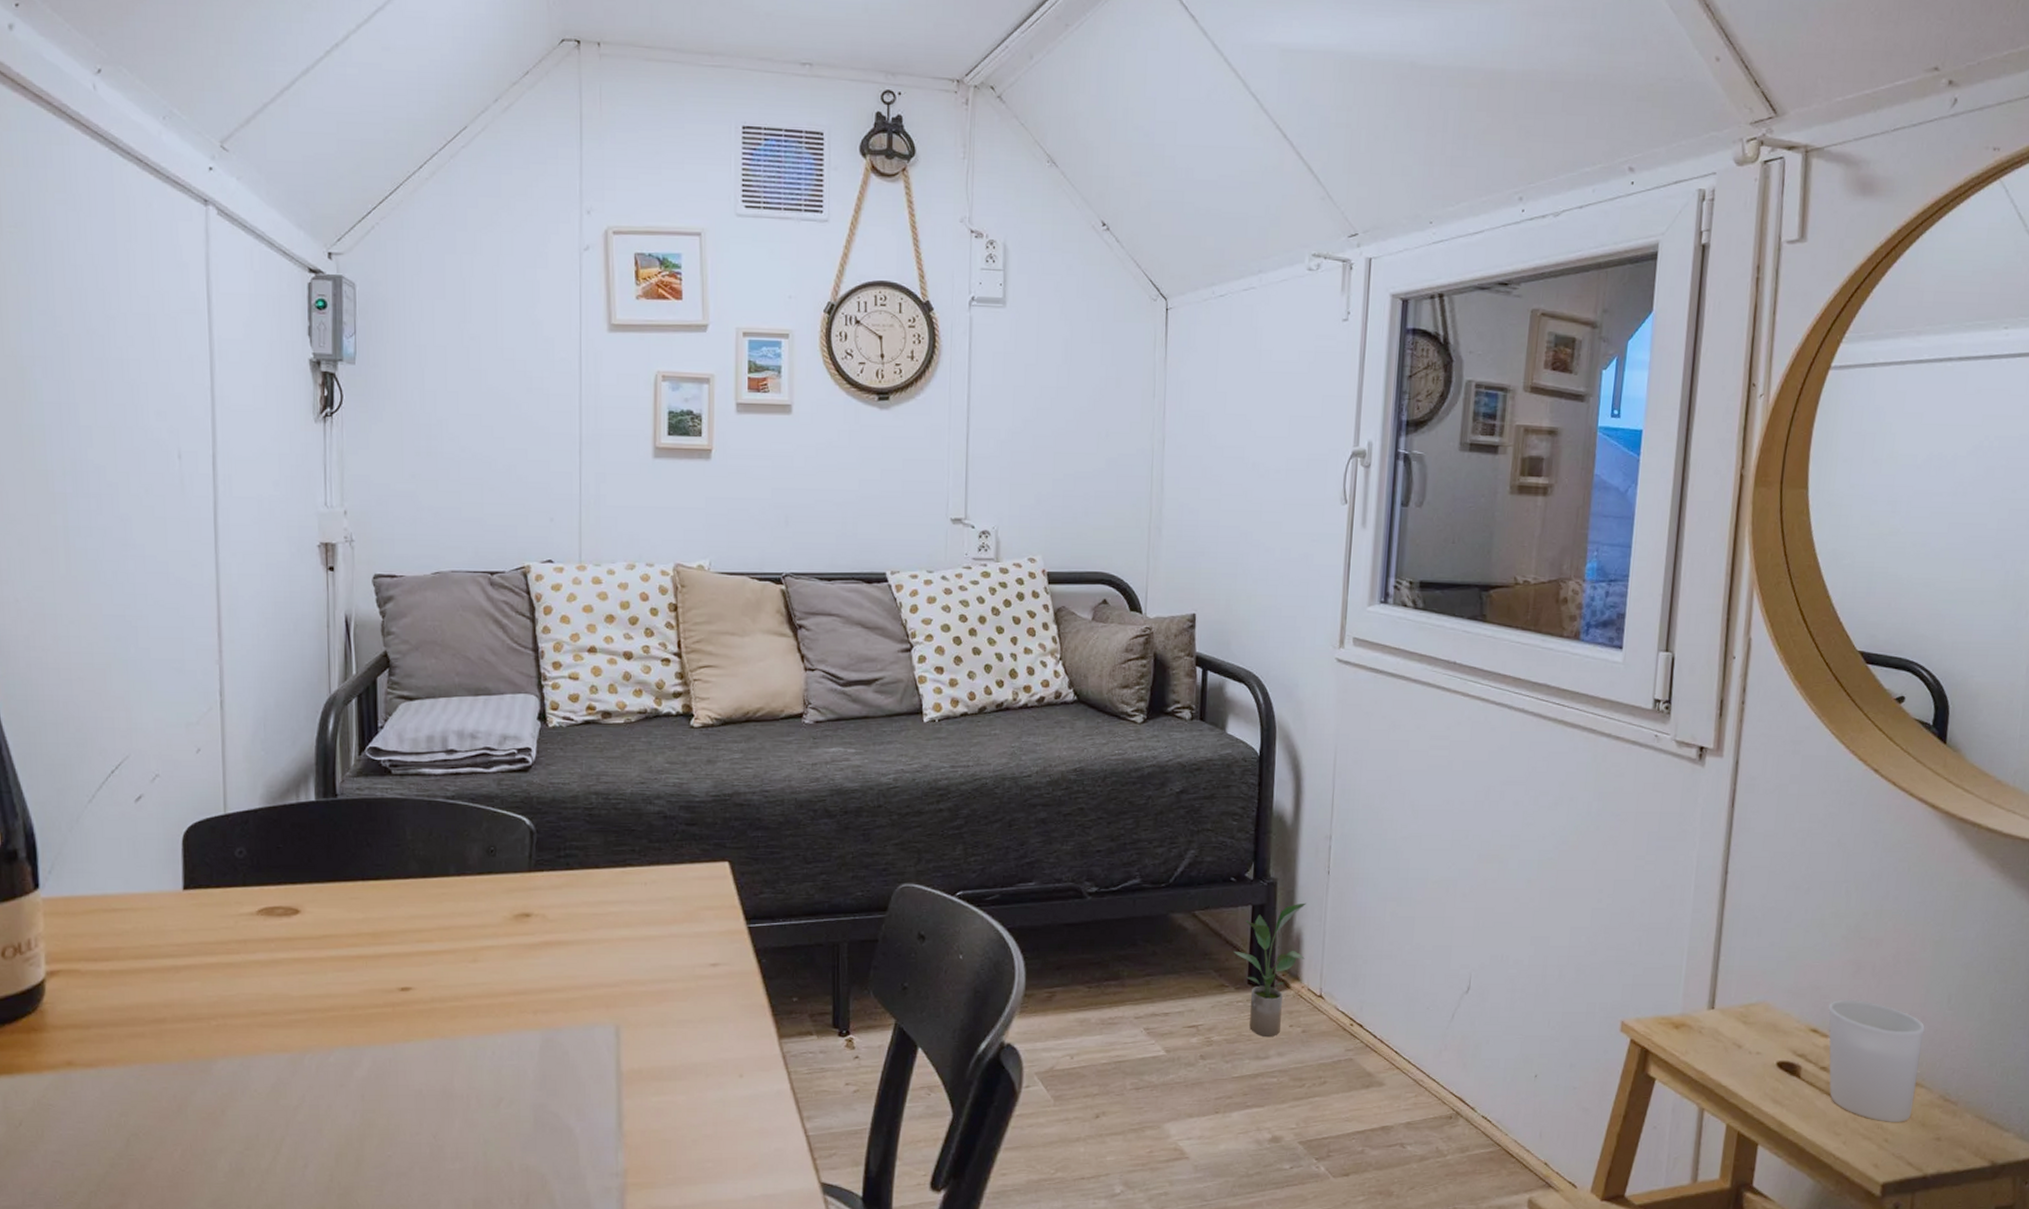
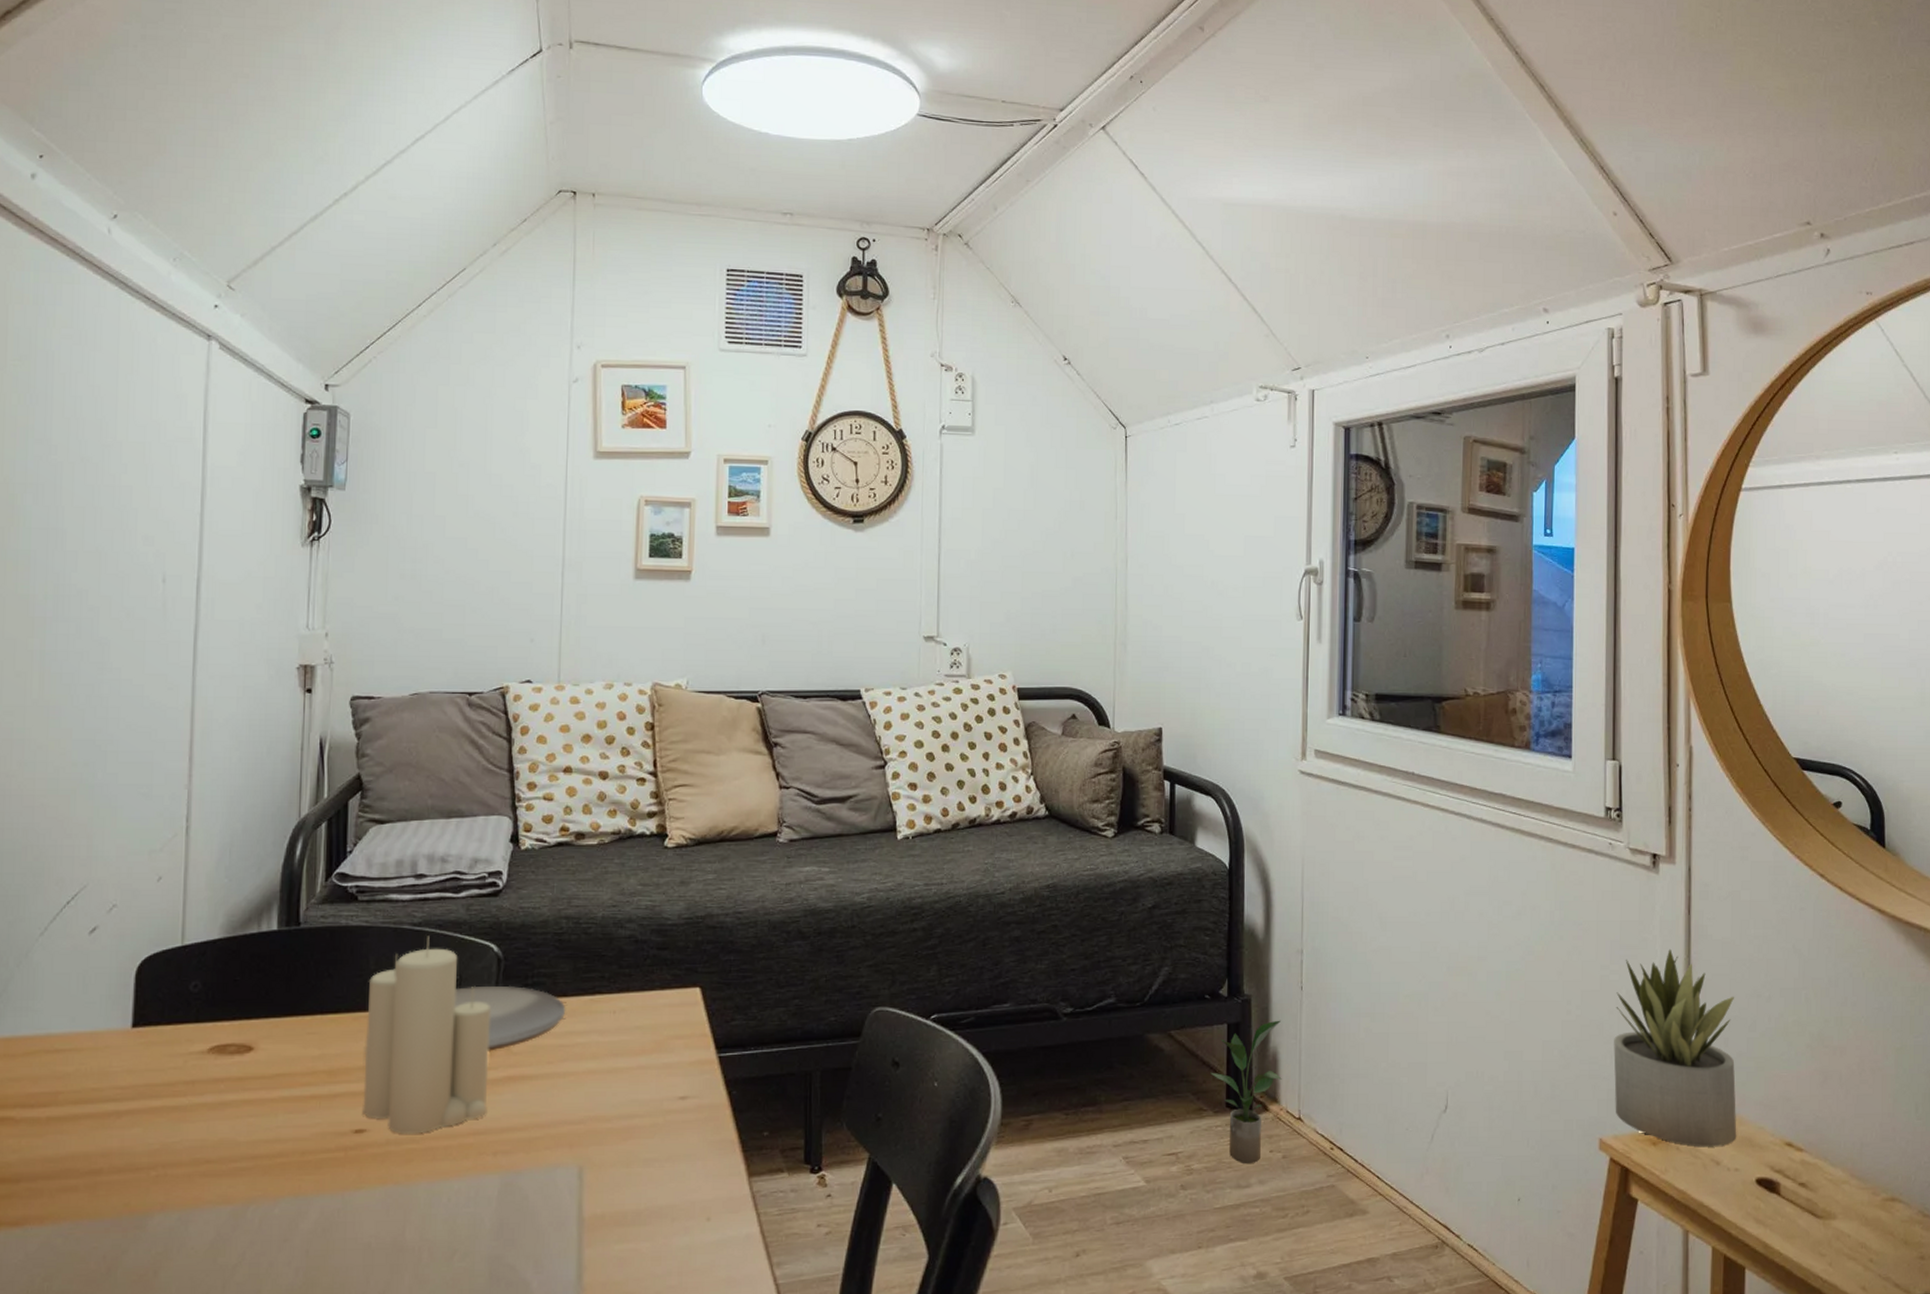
candle: none [406,808,526,993] -> present [363,936,490,1134]
plate: none [490,856,599,918] -> present [454,985,566,1051]
succulent plant: none [1639,840,1772,1032] -> present [1614,948,1737,1147]
candle holder: present [1829,999,1925,1122] -> none [1801,1111,1896,1241]

